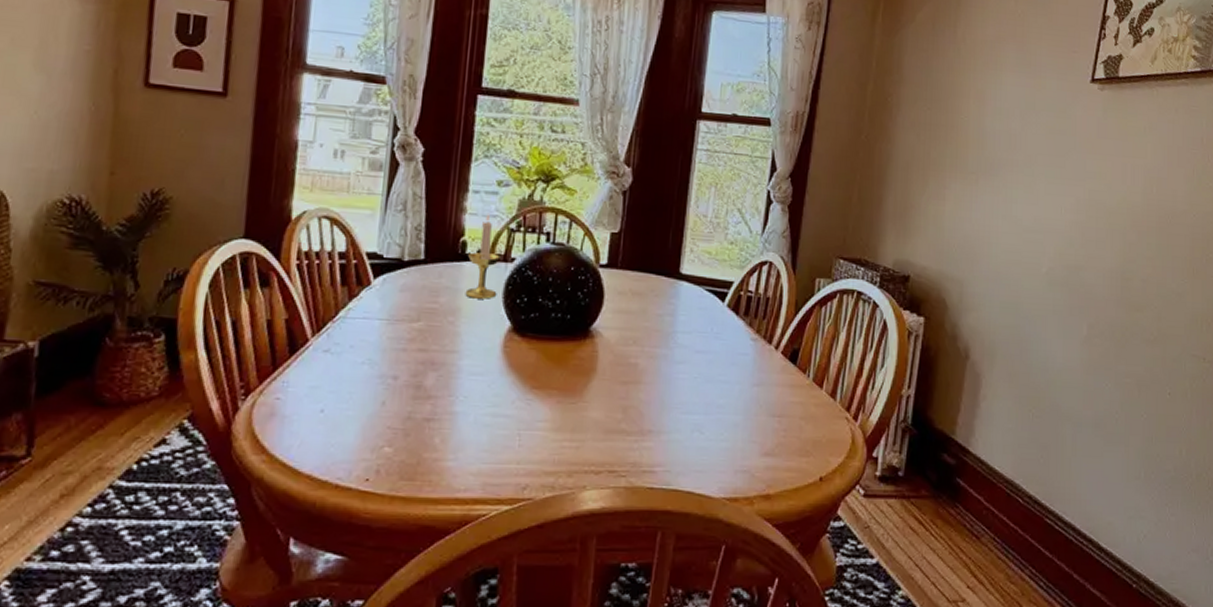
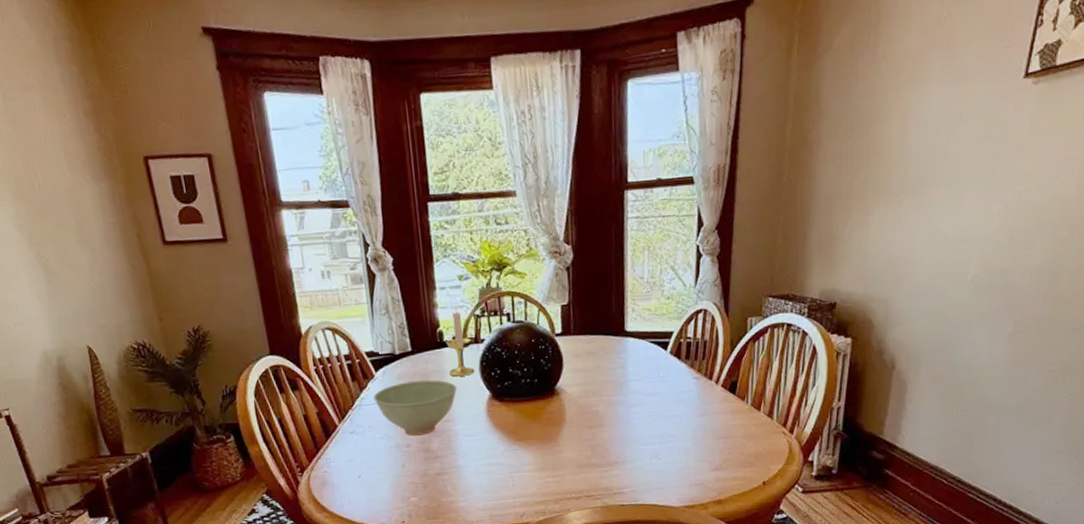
bowl: none [363,296,472,367] -> present [373,380,457,436]

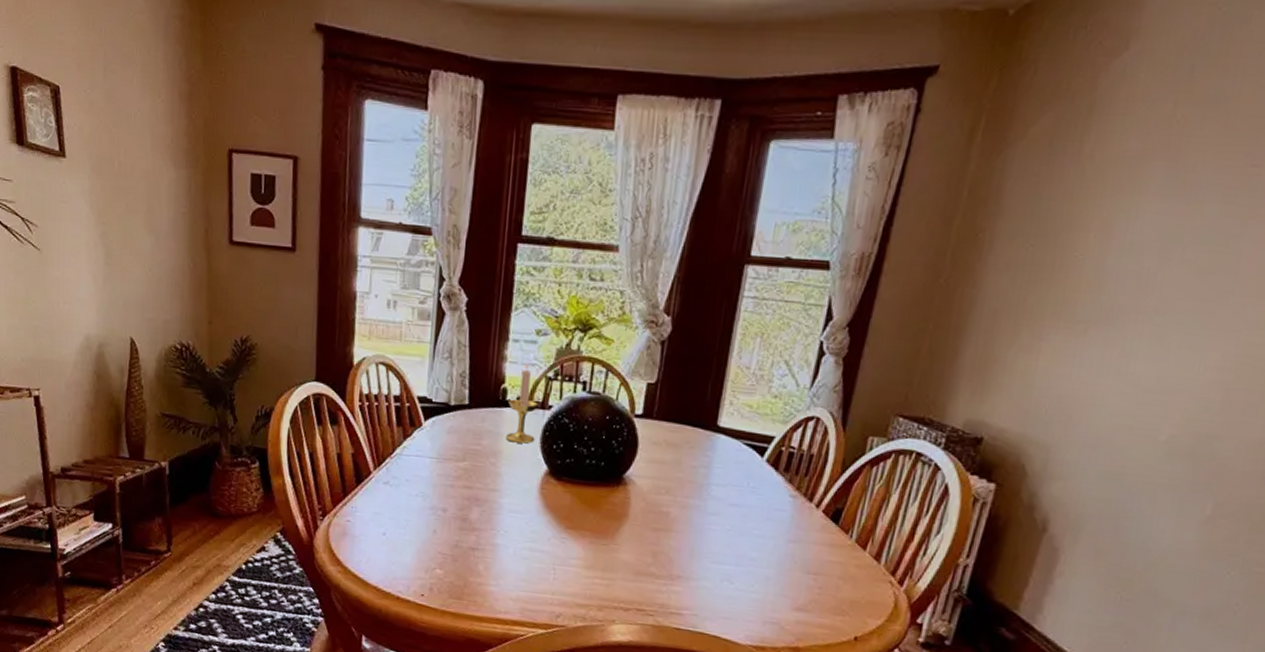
bowl: present [373,380,457,436] -> none [416,437,511,502]

